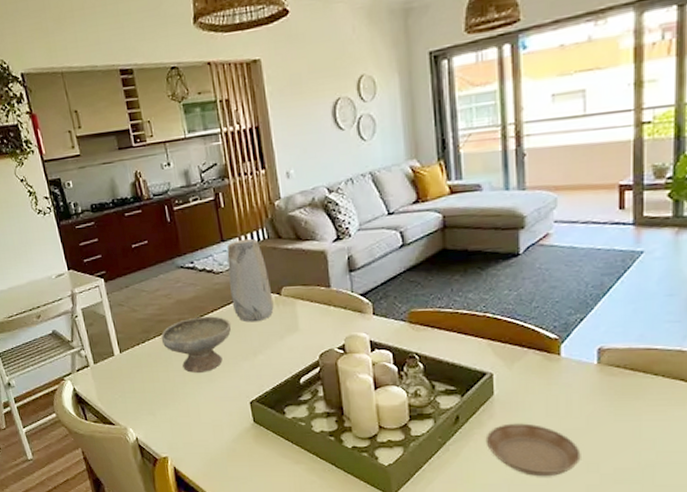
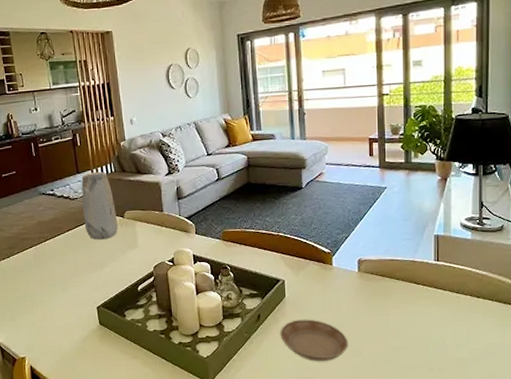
bowl: present [161,316,232,373] -> none [23,235,83,283]

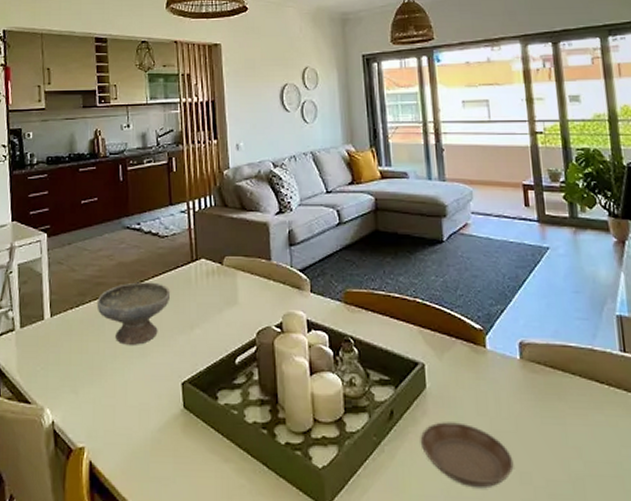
bowl: none [23,235,83,283] -> present [96,282,171,345]
vase: present [81,171,118,240] -> none [174,204,215,292]

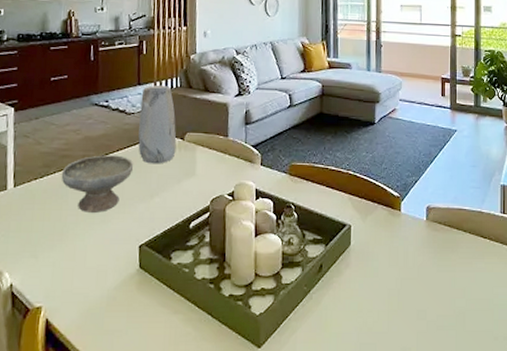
vase: none [174,204,215,292] -> present [138,84,177,164]
saucer: present [420,422,514,489] -> none [342,272,413,325]

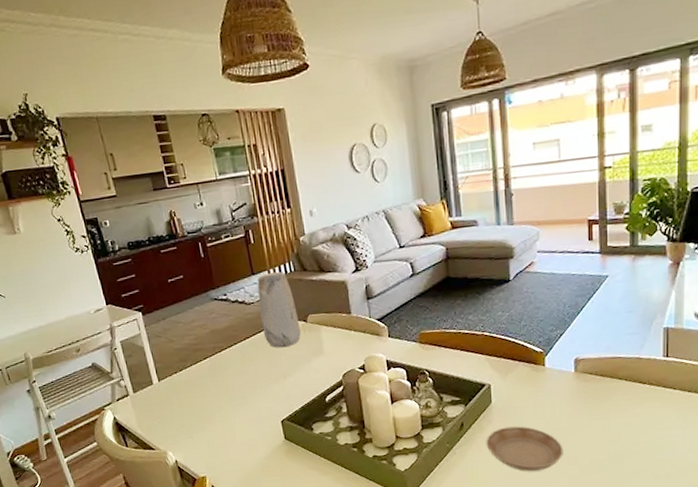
bowl: present [61,155,134,213] -> none [197,343,263,397]
saucer: none [342,272,413,325] -> present [486,426,564,472]

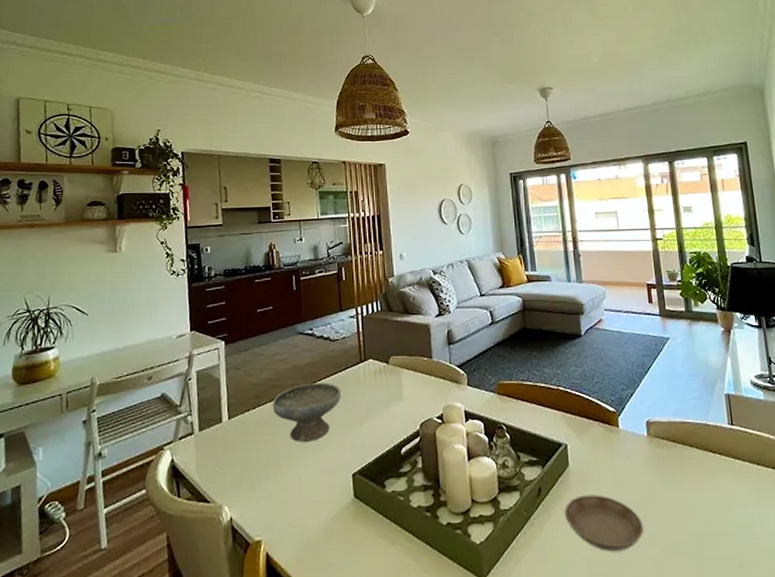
bowl: none [197,343,263,397] -> present [272,383,342,442]
vase: present [257,271,301,348] -> none [344,309,382,390]

